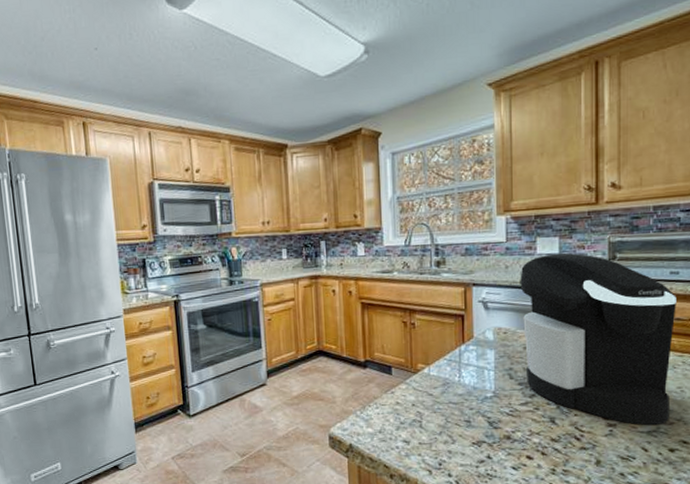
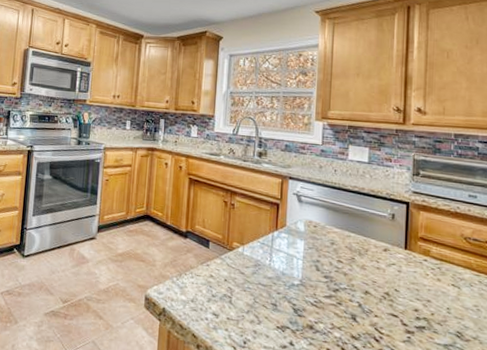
coffee maker: present [520,253,677,426] -> none [331,162,474,340]

